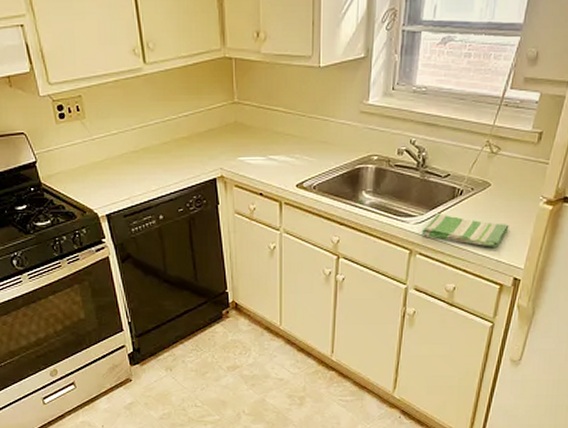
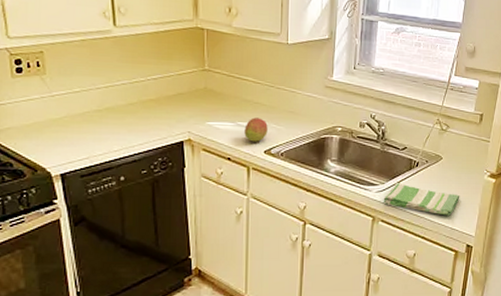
fruit: none [276,150,300,176] -> present [244,117,268,142]

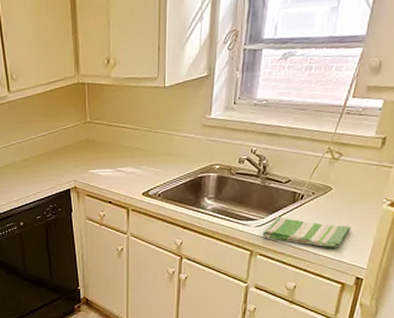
fruit: present [244,117,268,142] -> none [124,162,146,185]

